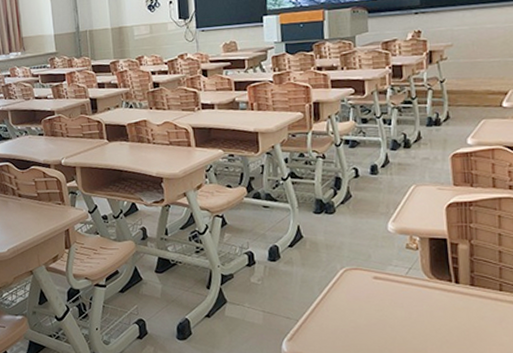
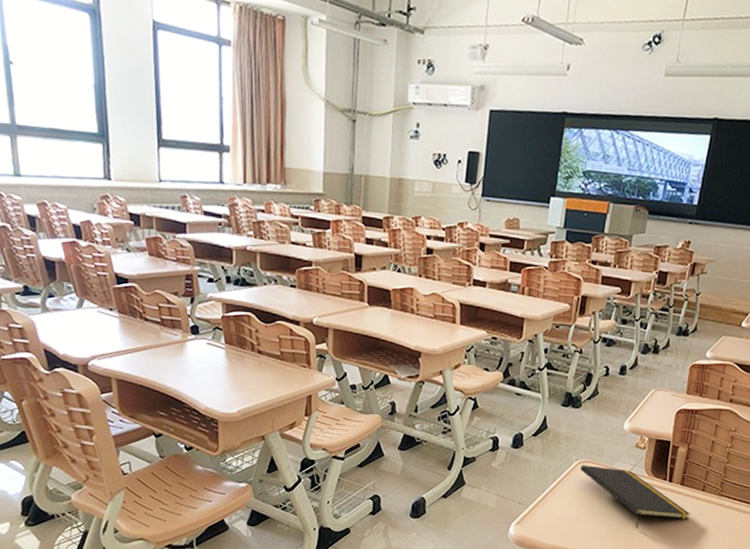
notepad: none [347,272,490,338] -> present [580,465,690,529]

